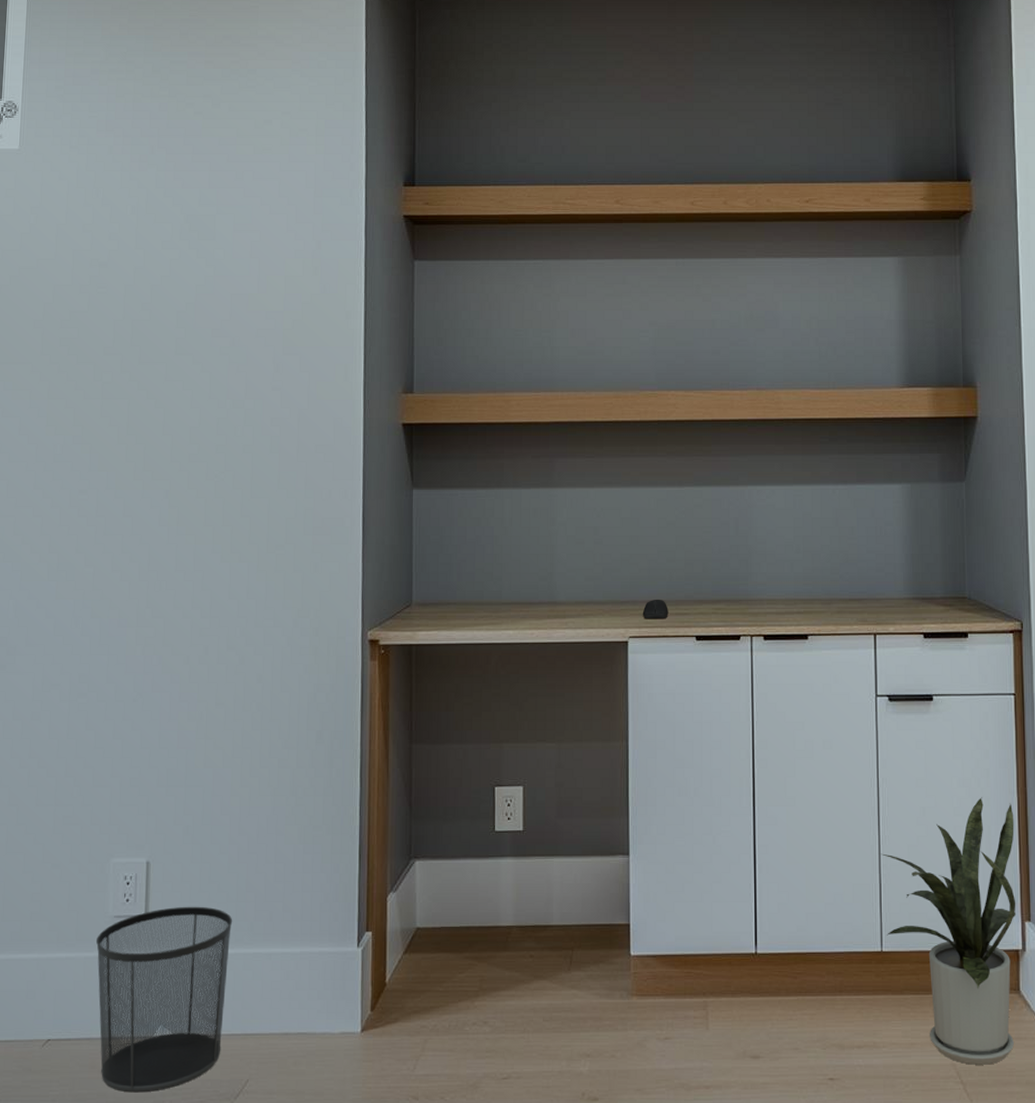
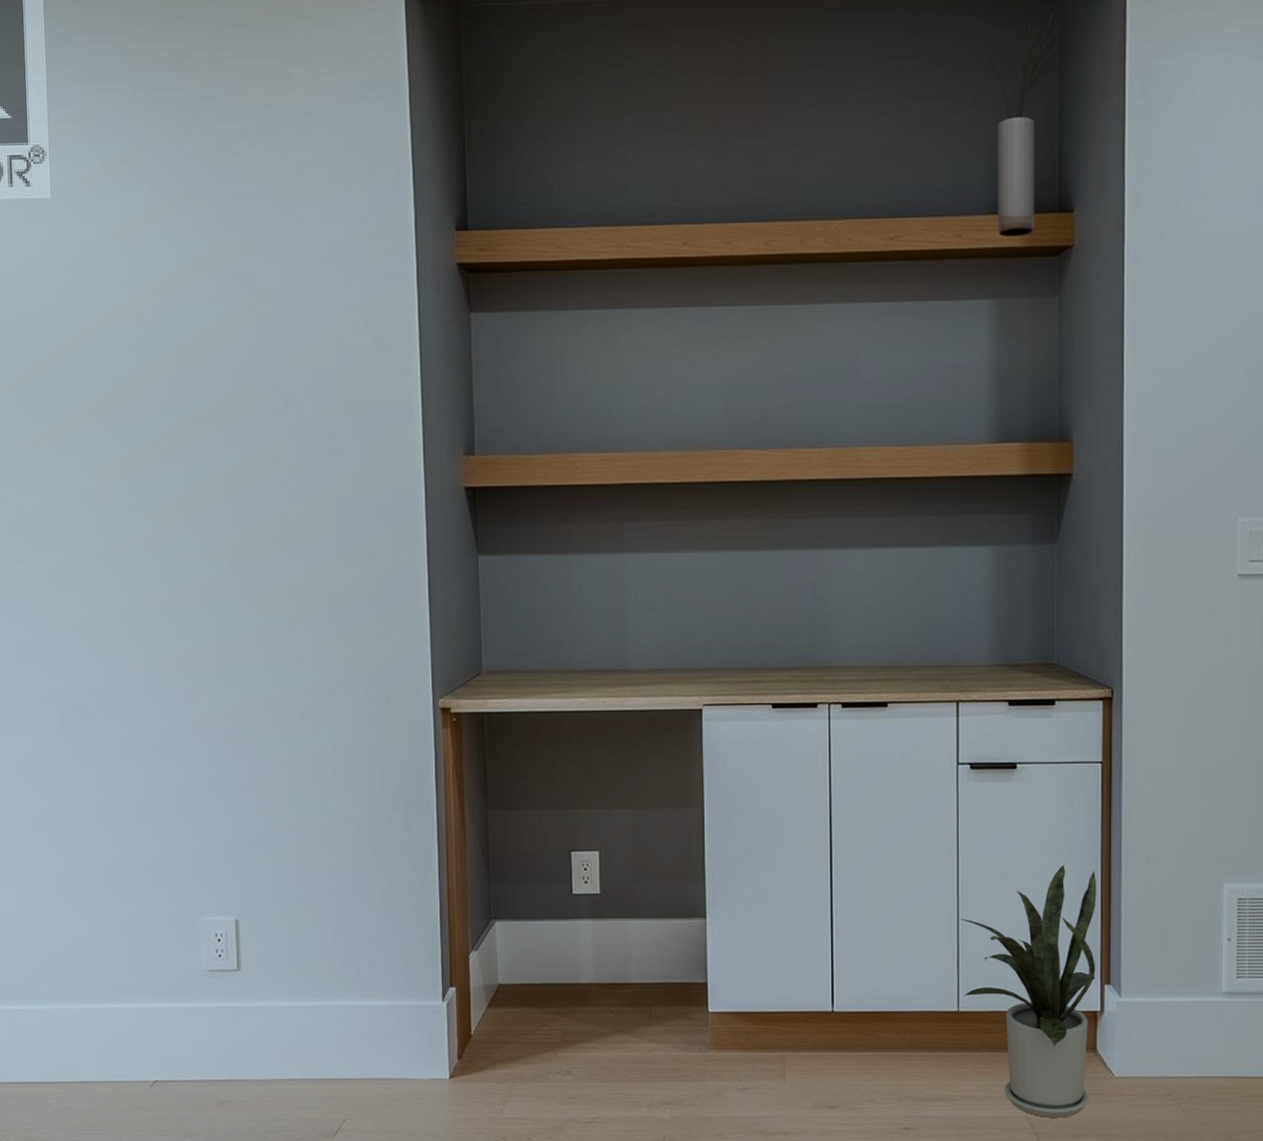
waste bin: present [96,906,233,1093] -> none [193,962,322,1129]
computer mouse: present [642,599,668,619] -> none [716,666,743,687]
vase: none [891,11,955,202] -> present [988,14,1061,238]

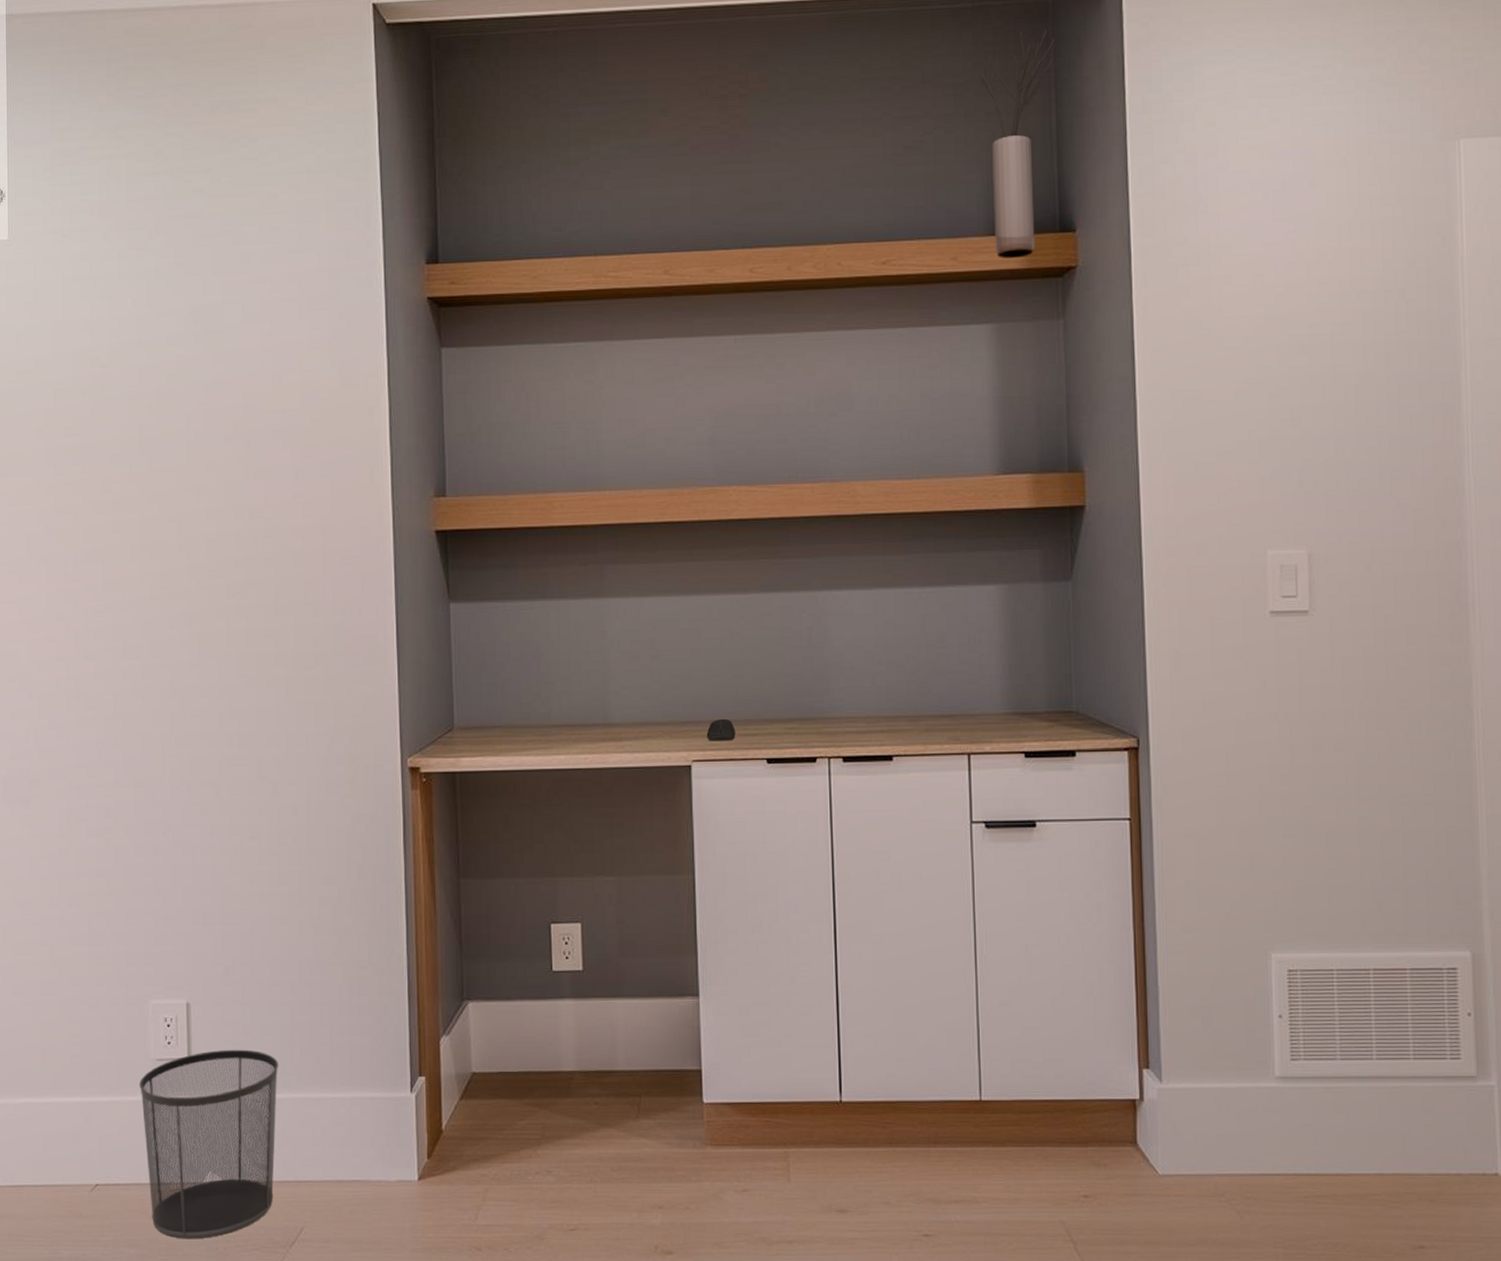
waste bin: none [193,962,322,1129] -> present [140,1049,279,1239]
computer mouse: none [716,666,743,687] -> present [706,718,736,741]
house plant: present [958,864,1097,1118] -> none [977,933,1133,1223]

